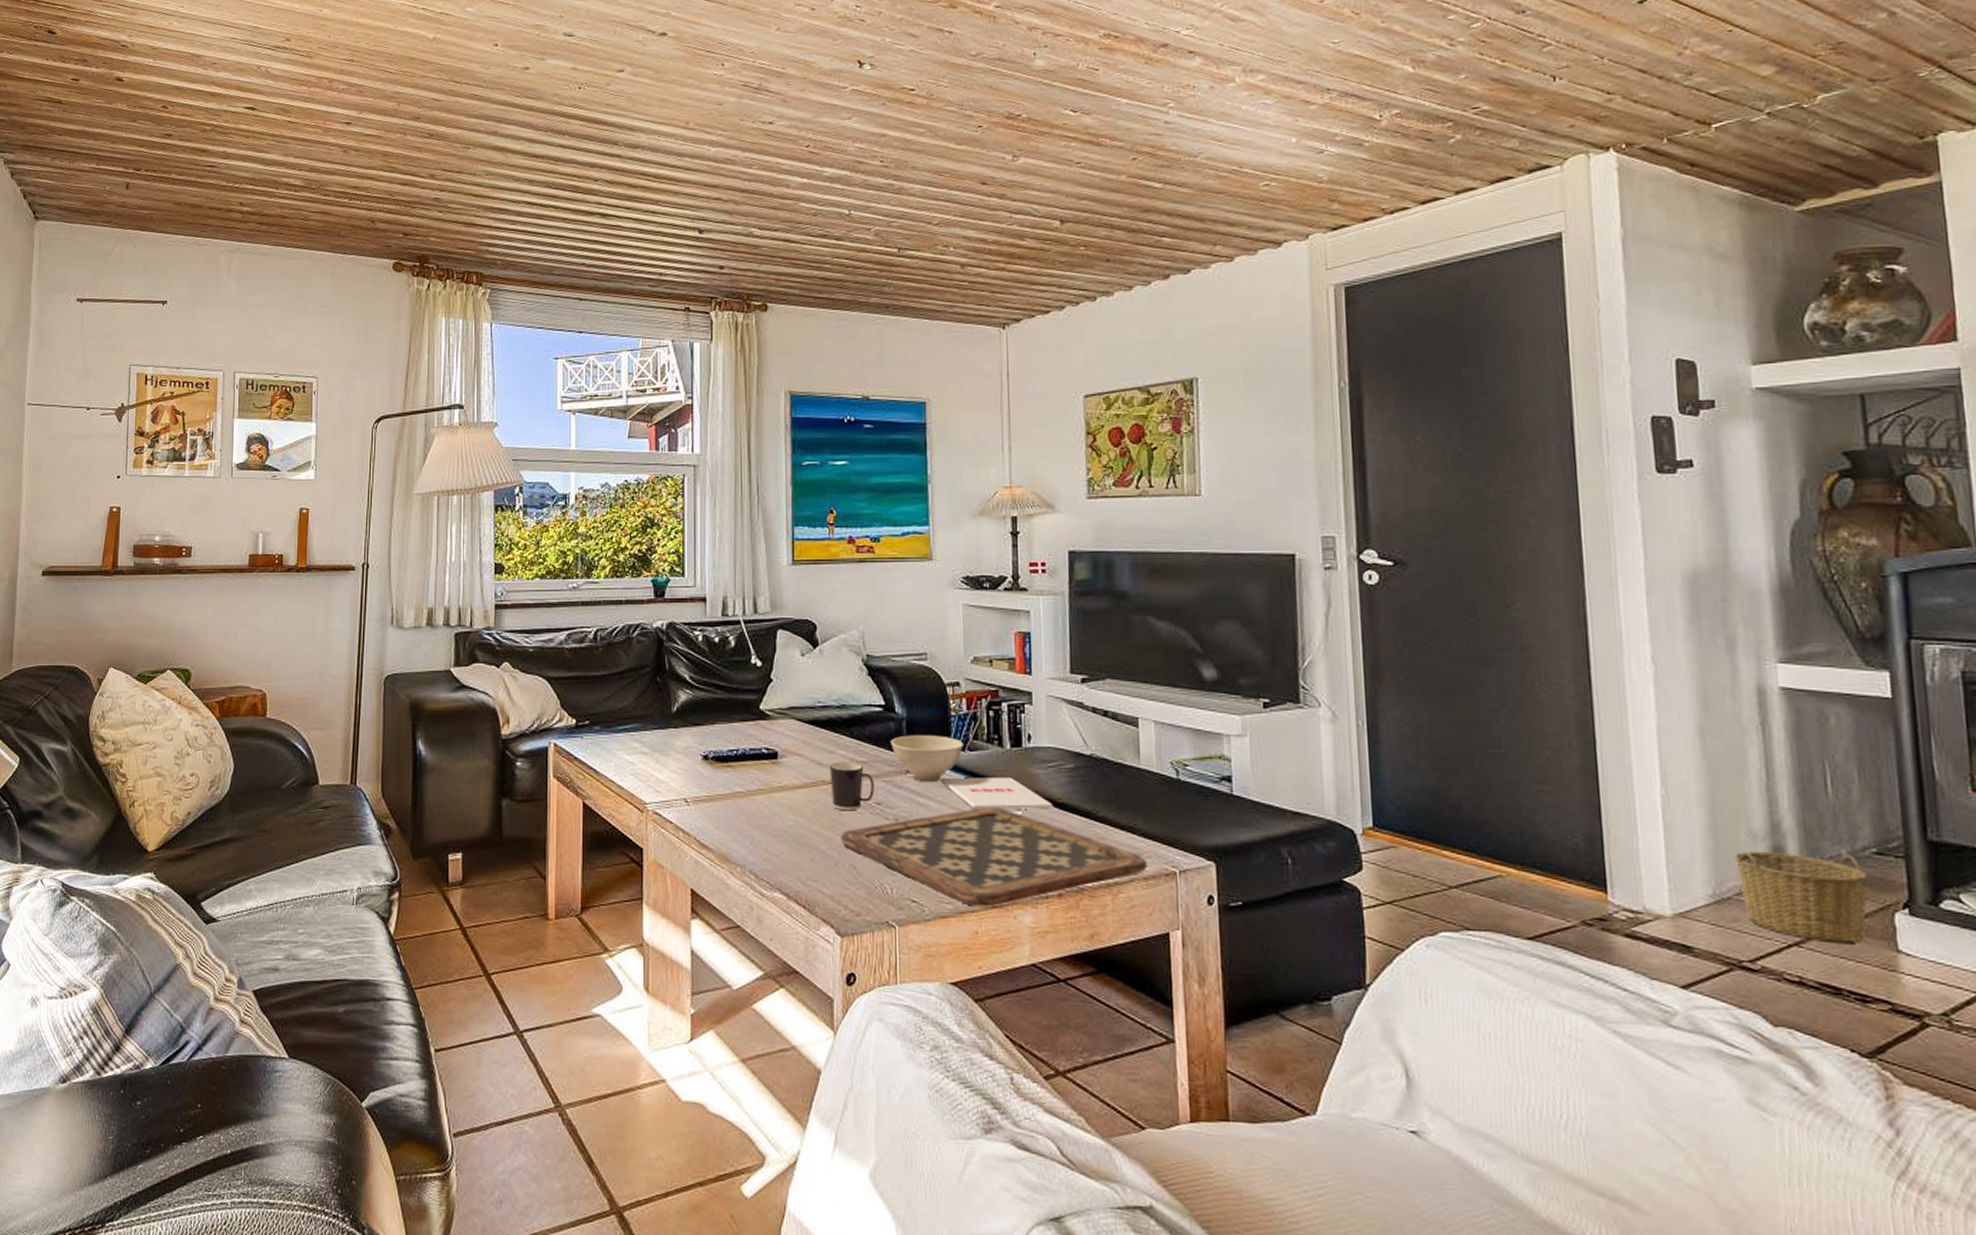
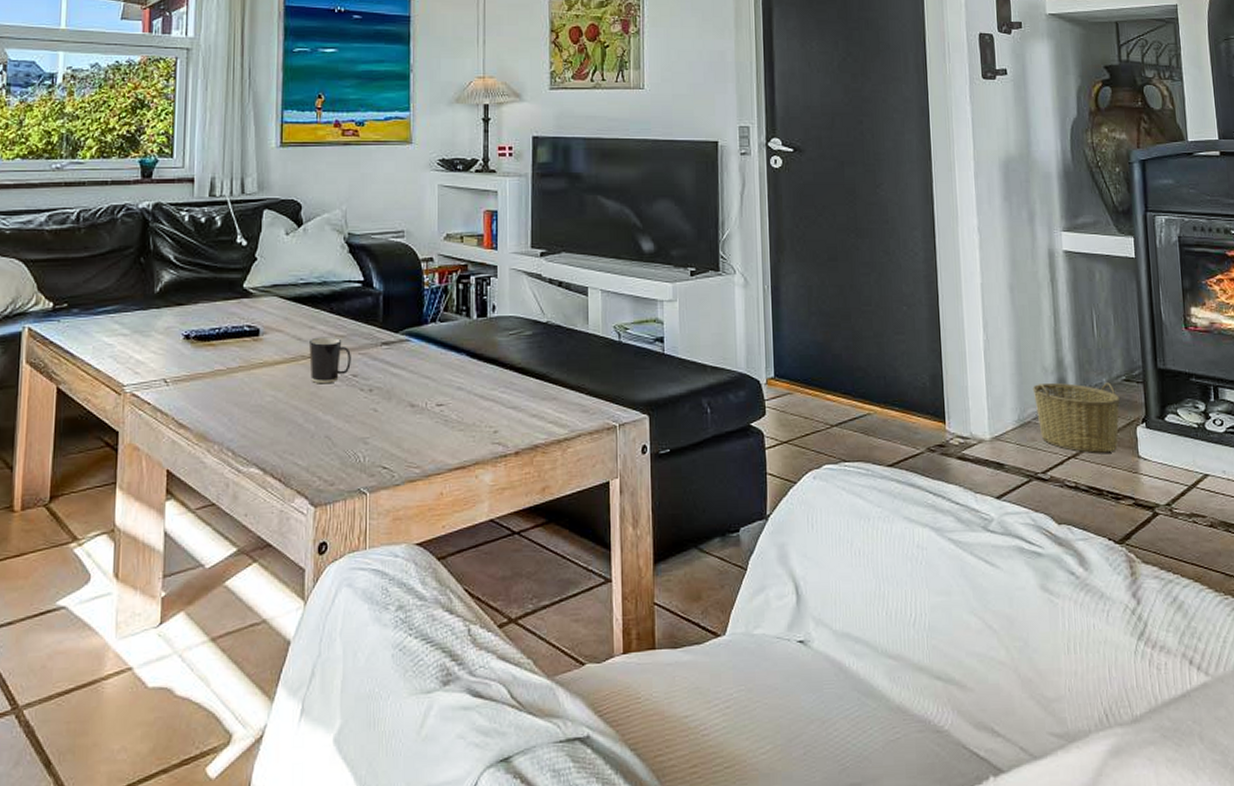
tray: present [841,806,1148,907] -> none [317,373,593,469]
bowl: present [890,735,963,783] -> none [368,308,435,354]
magazine: present [940,776,1053,810] -> none [413,345,512,377]

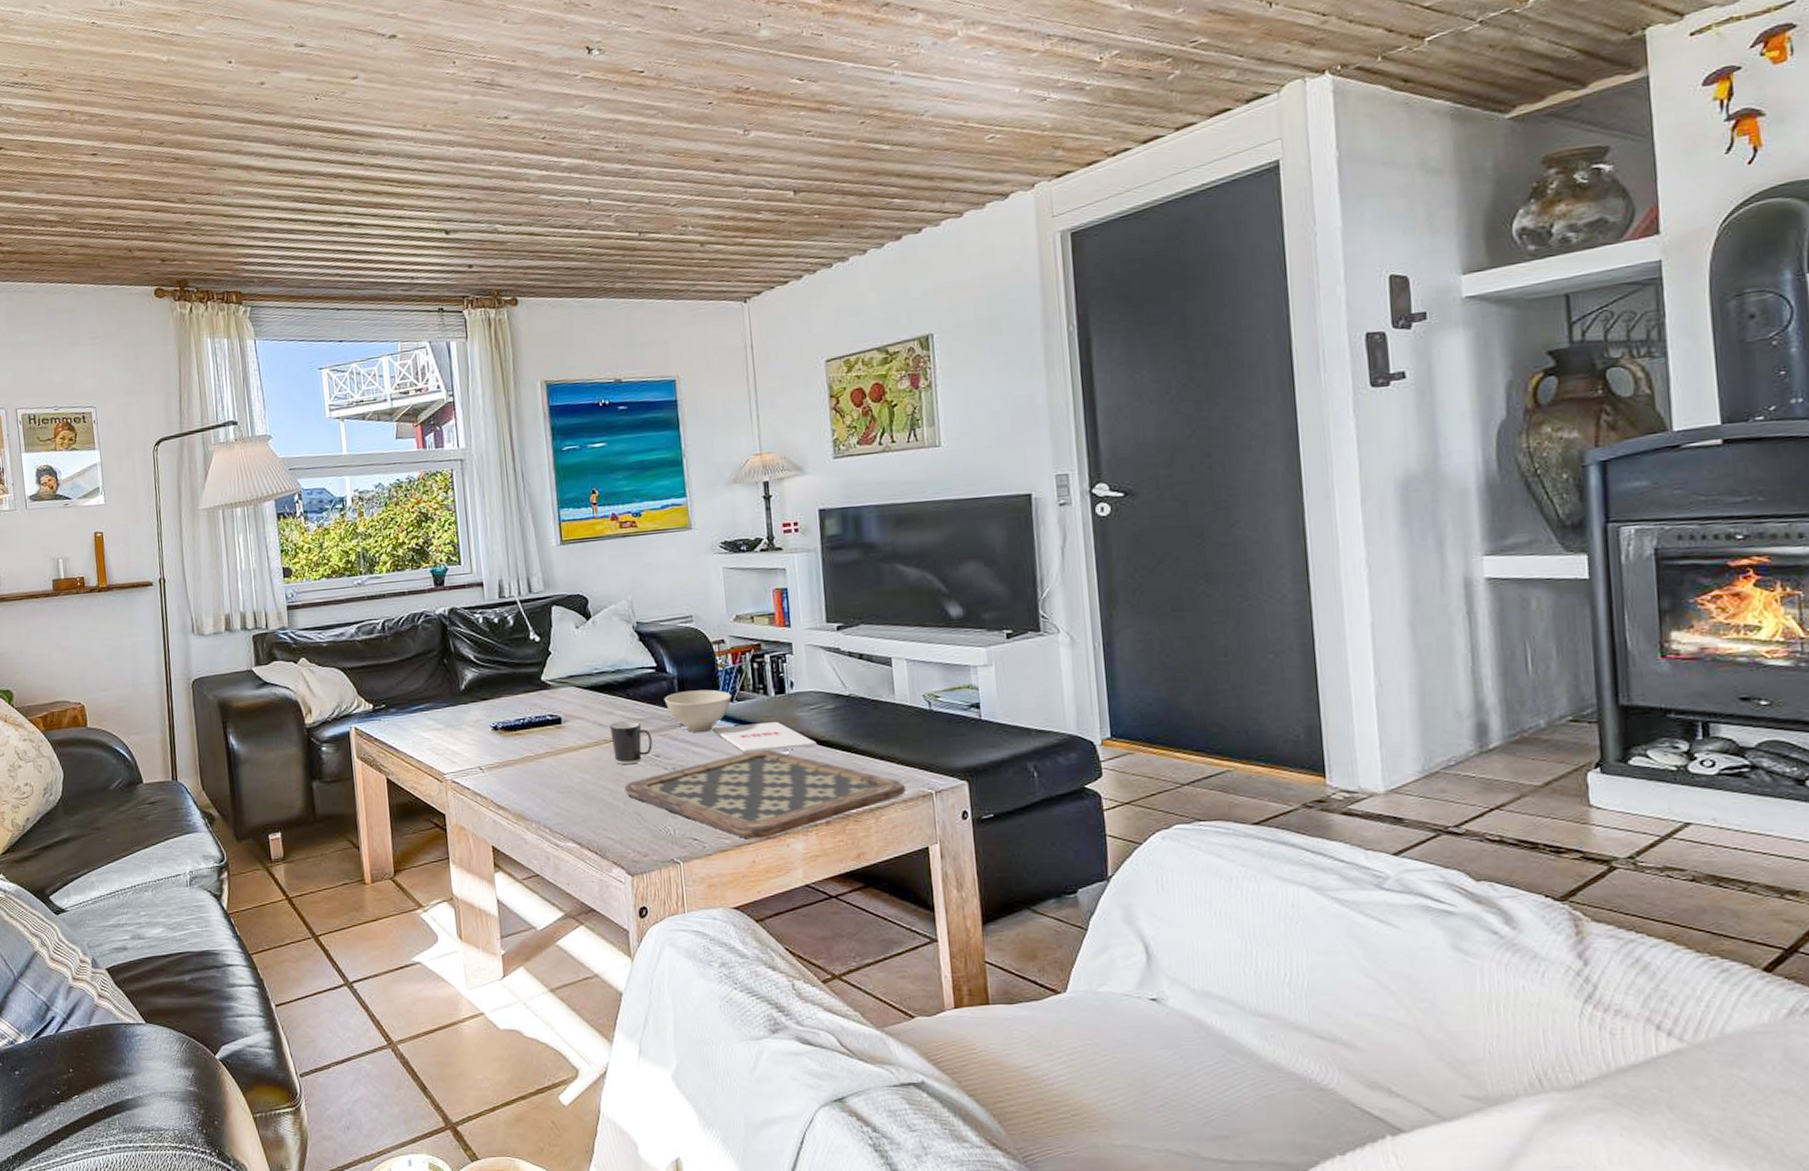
tray: none [317,373,593,469] -> present [624,749,907,839]
bowl: none [368,308,435,354] -> present [664,689,732,733]
magazine: none [413,345,512,377] -> present [712,721,817,753]
basket: present [1032,382,1121,453] -> none [1441,724,1565,804]

